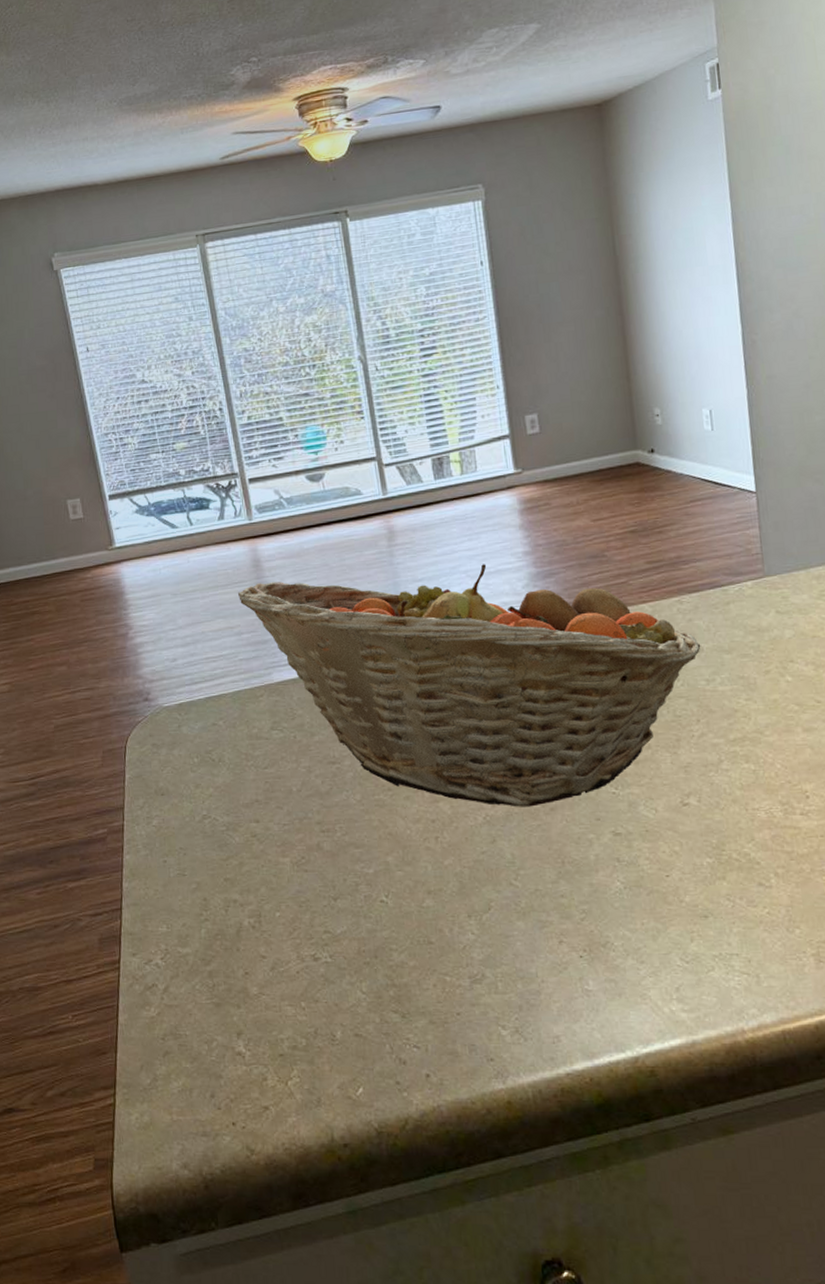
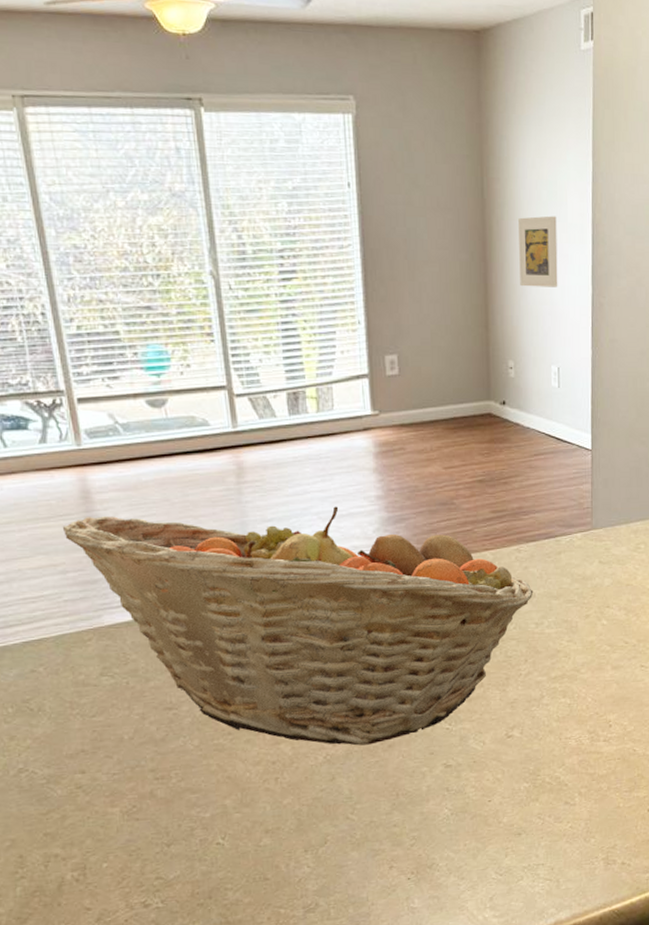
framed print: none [654,261,703,334] -> present [518,216,558,287]

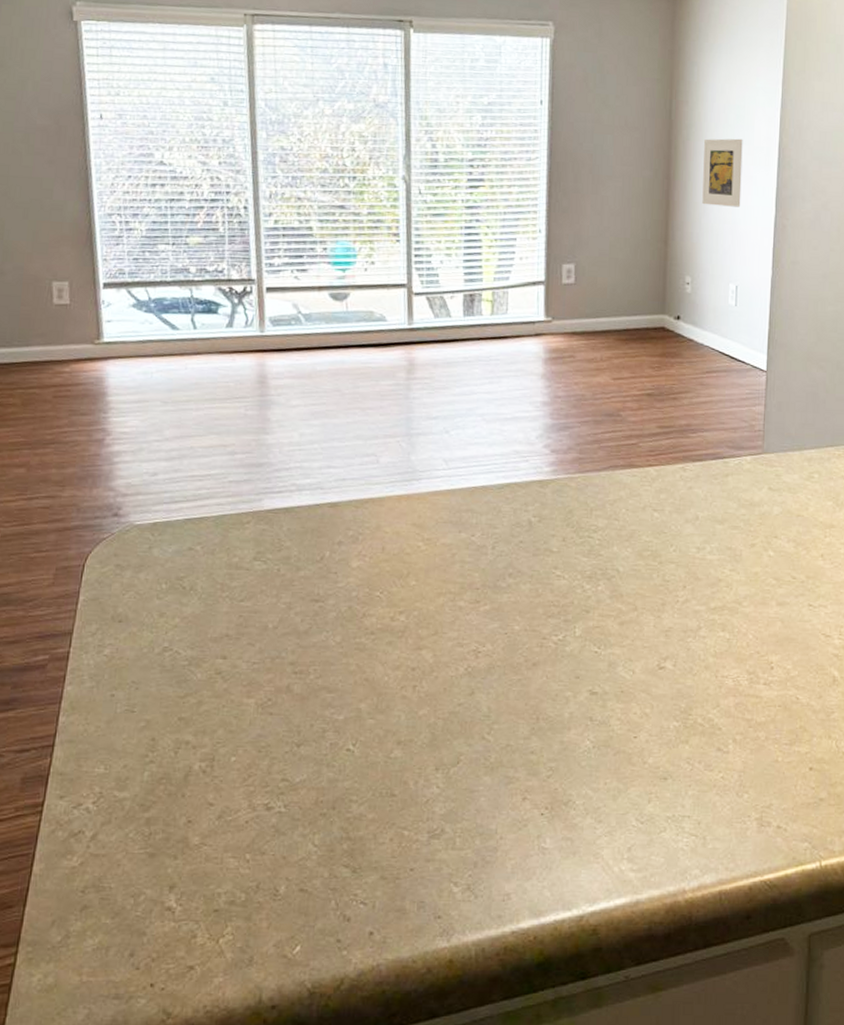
fruit basket: present [63,506,534,746] -> none [237,401,697,661]

